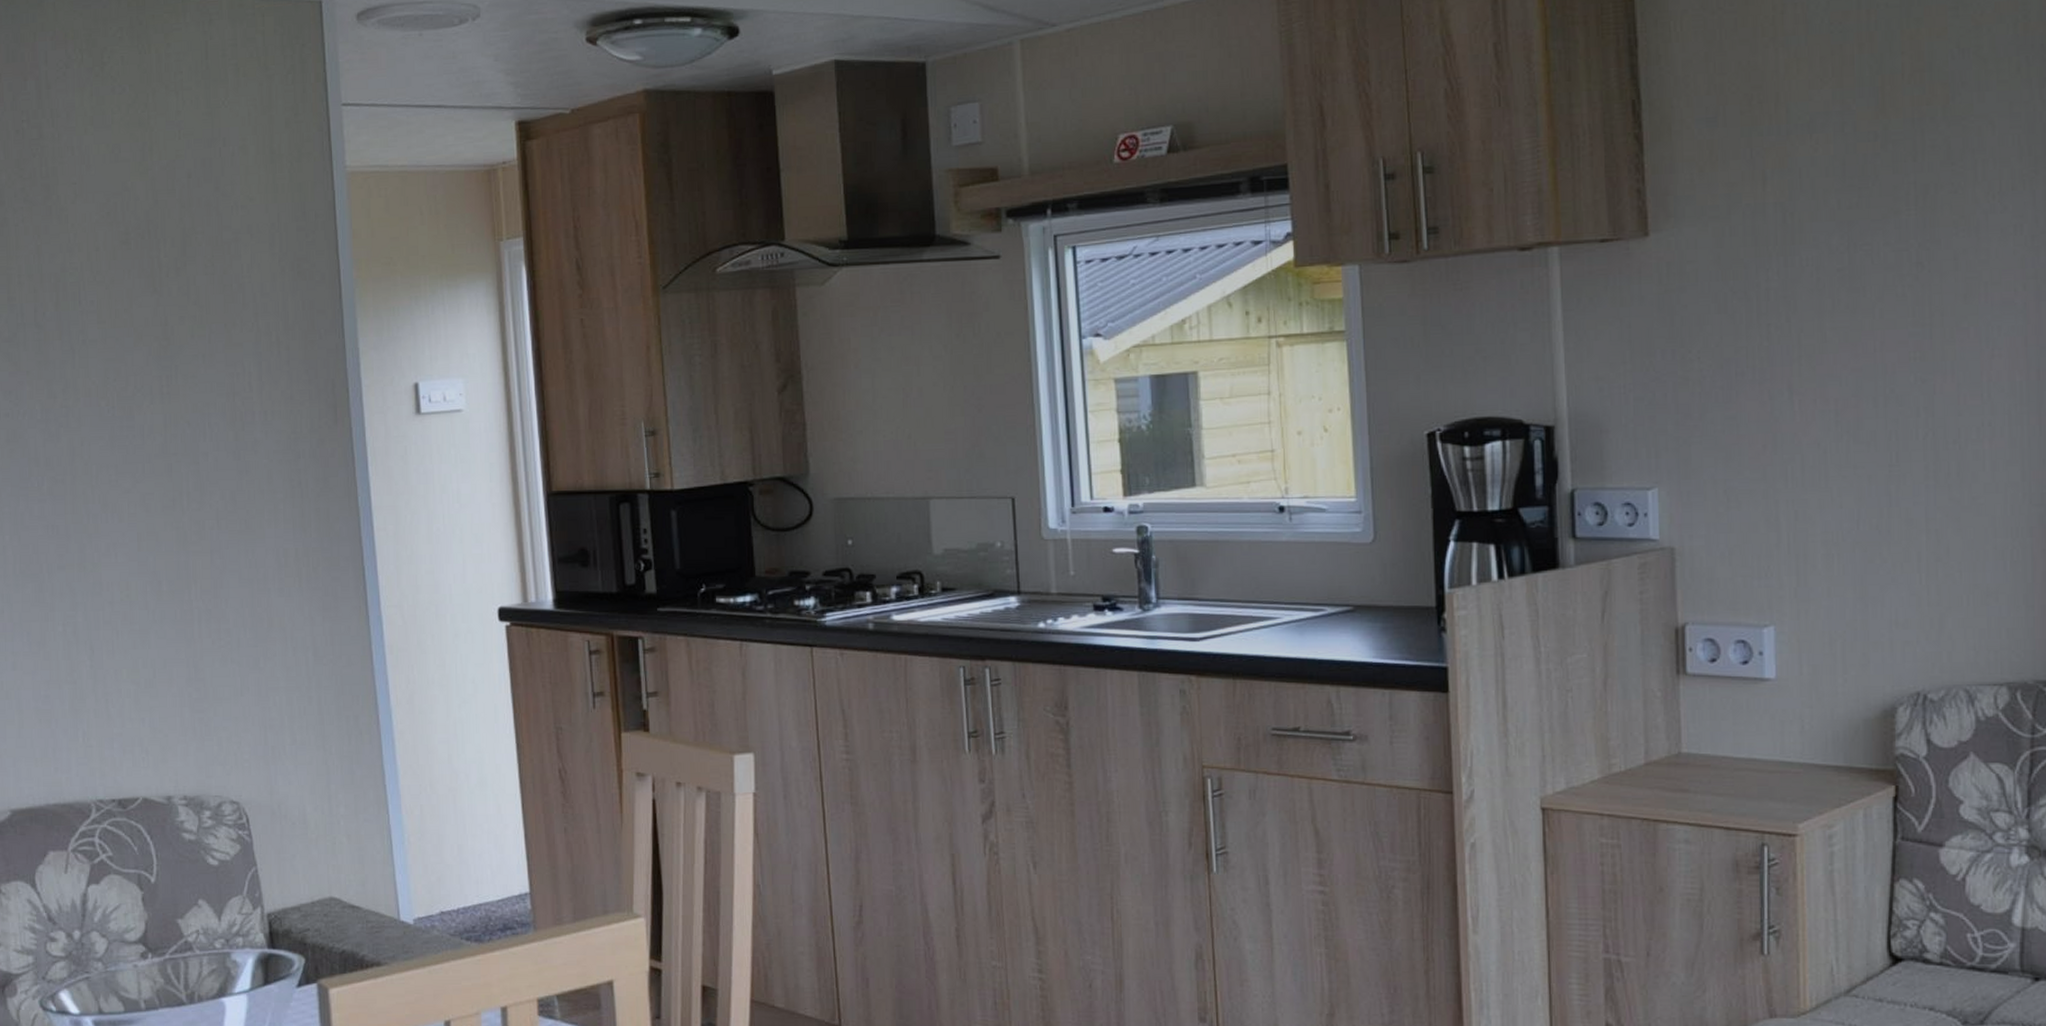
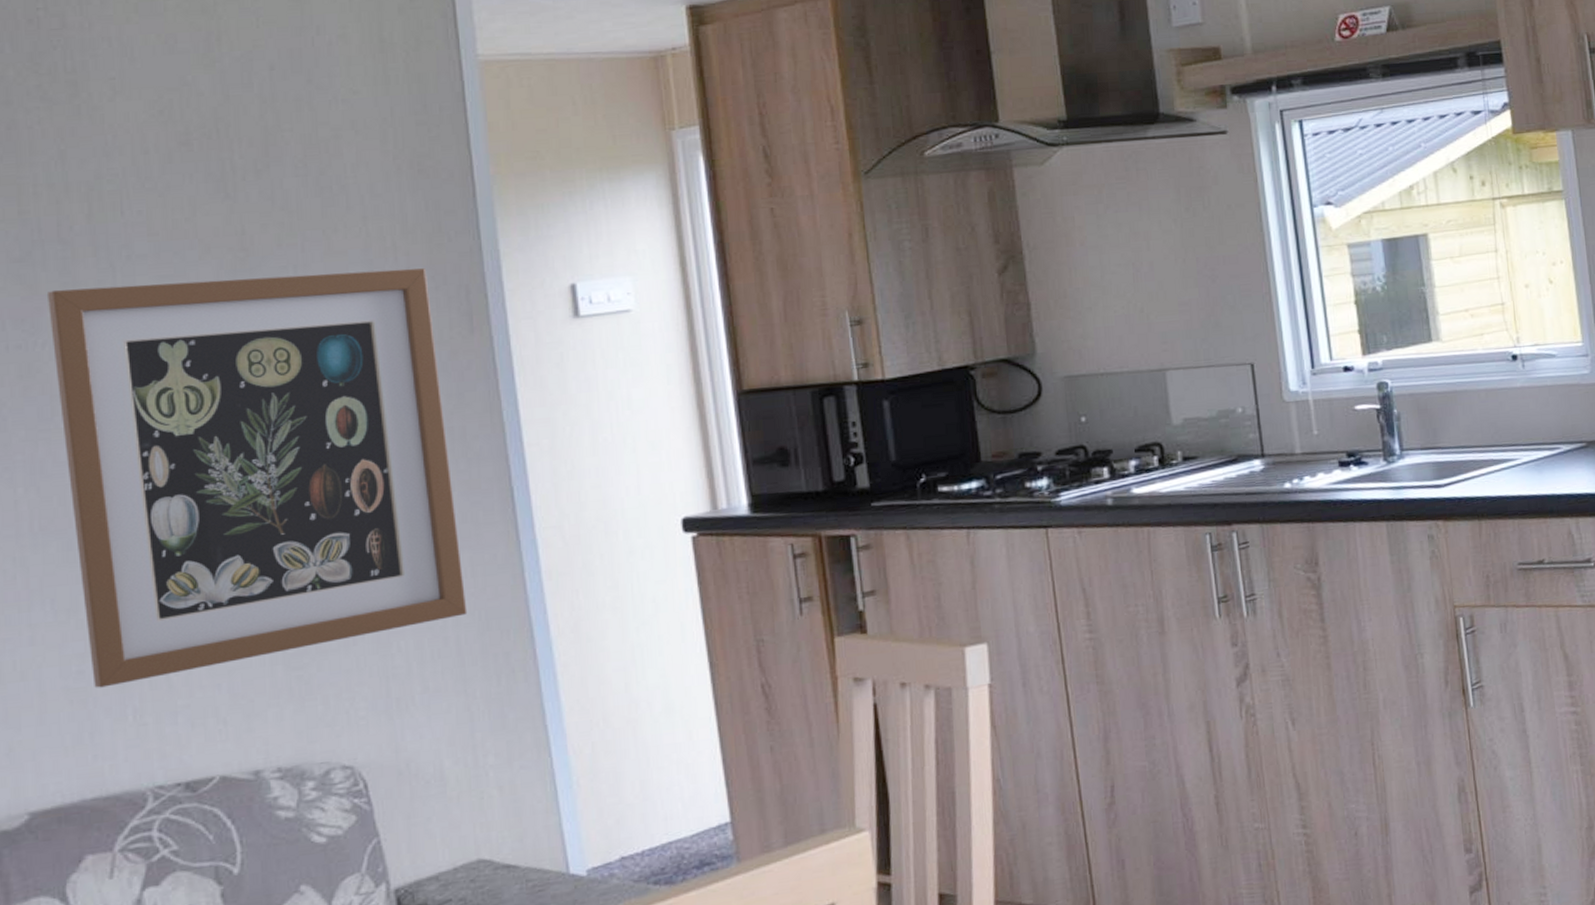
wall art: none [27,362,327,711] -> present [48,268,468,688]

